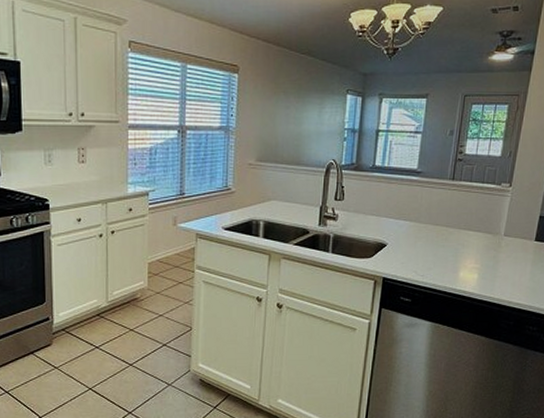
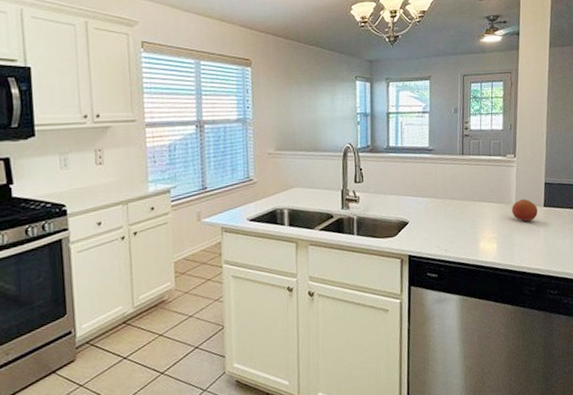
fruit: none [499,230,528,254] -> present [512,198,538,222]

